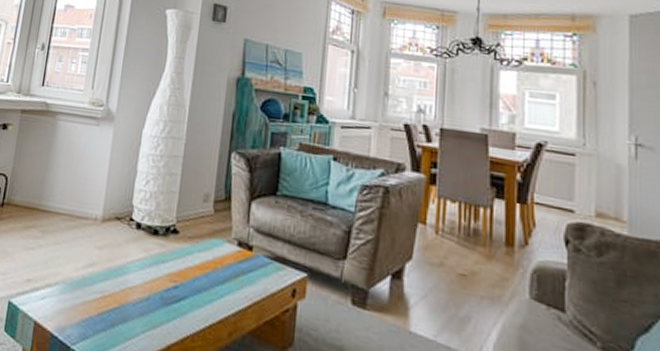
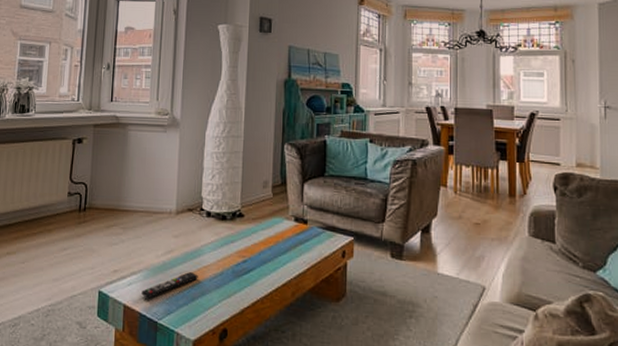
remote control: none [55,291,121,318] -> present [141,271,198,299]

